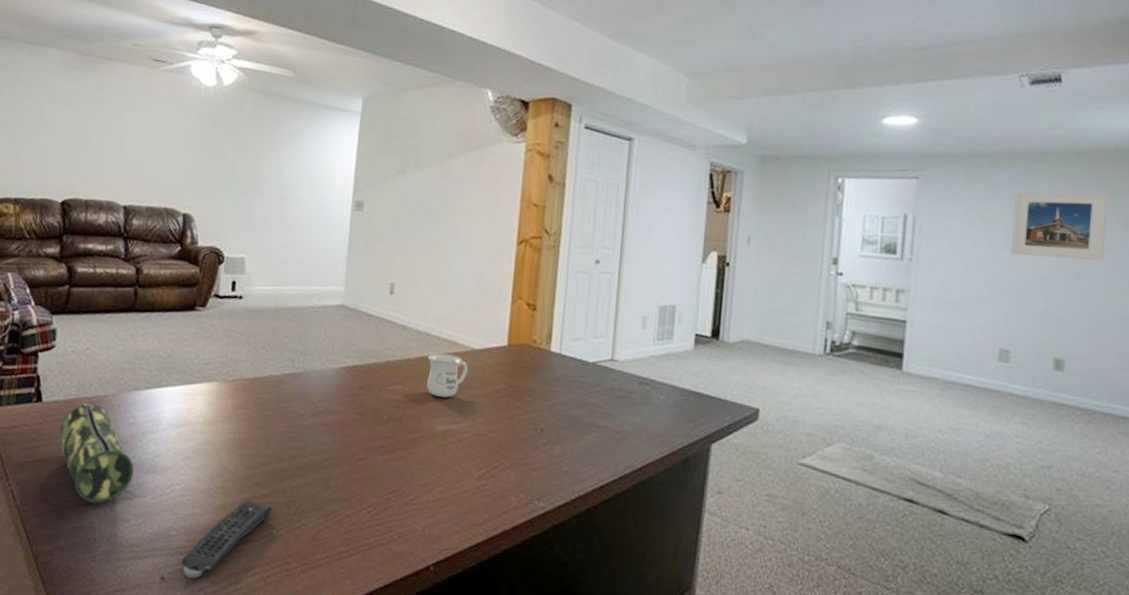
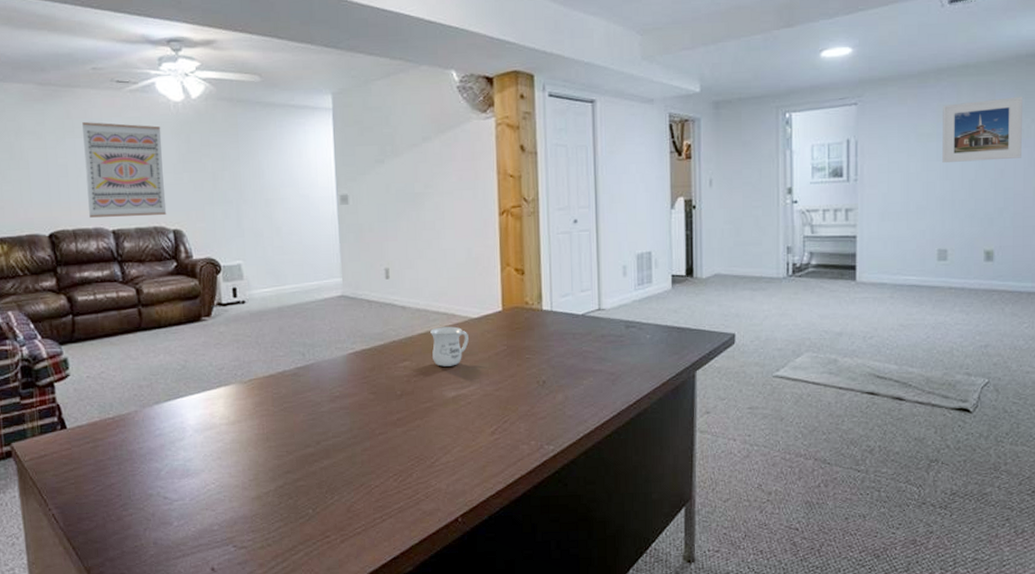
pencil case: present [60,402,134,504] -> none [89,423,168,513]
wall art: none [104,95,189,197] -> present [82,122,167,218]
remote control: present [182,500,274,579] -> none [228,487,307,565]

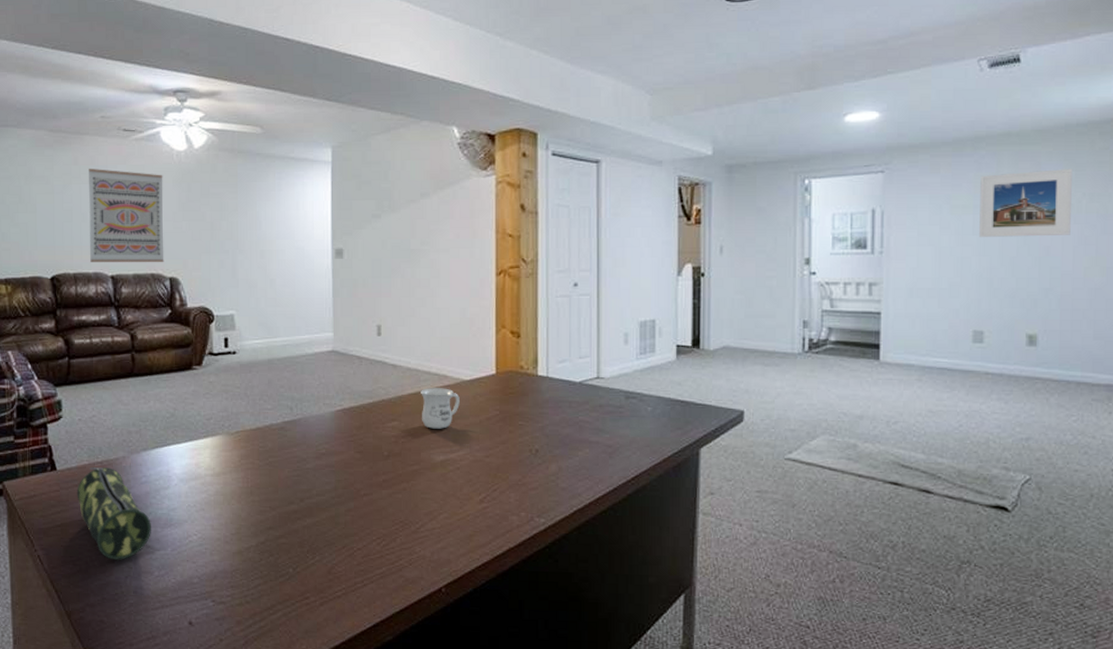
pencil case: none [89,423,168,513] -> present [76,467,151,560]

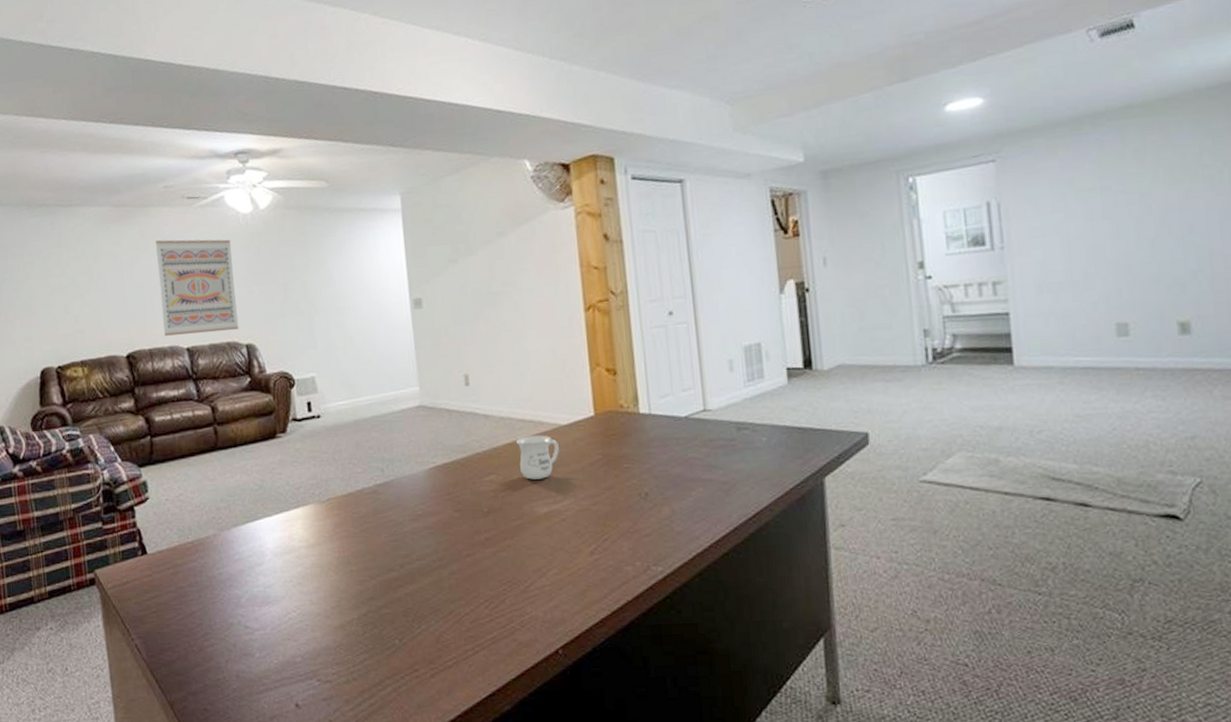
pencil case: present [76,467,151,560] -> none [169,547,249,644]
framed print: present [979,169,1072,237] -> none [1104,137,1215,221]

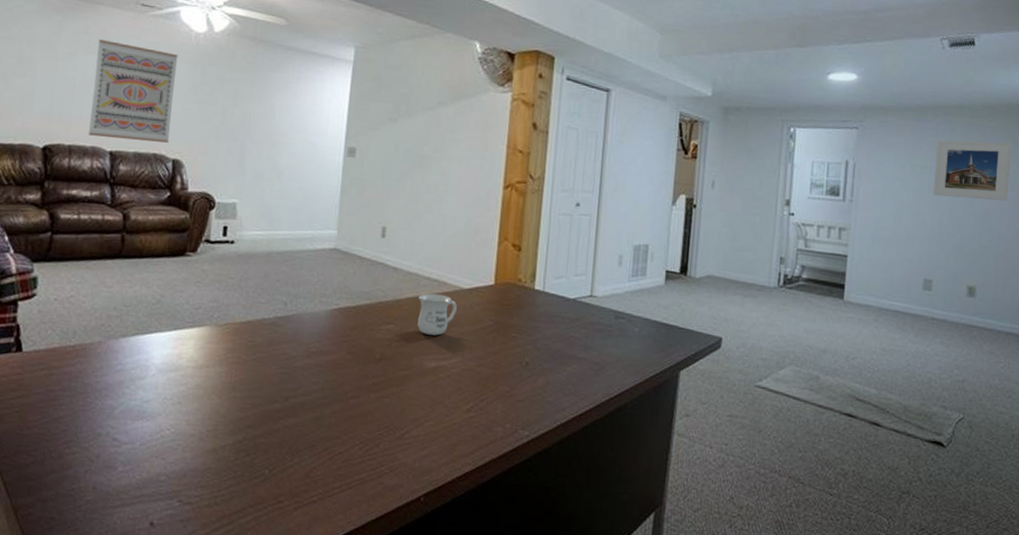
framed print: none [1104,137,1215,221] -> present [933,140,1011,201]

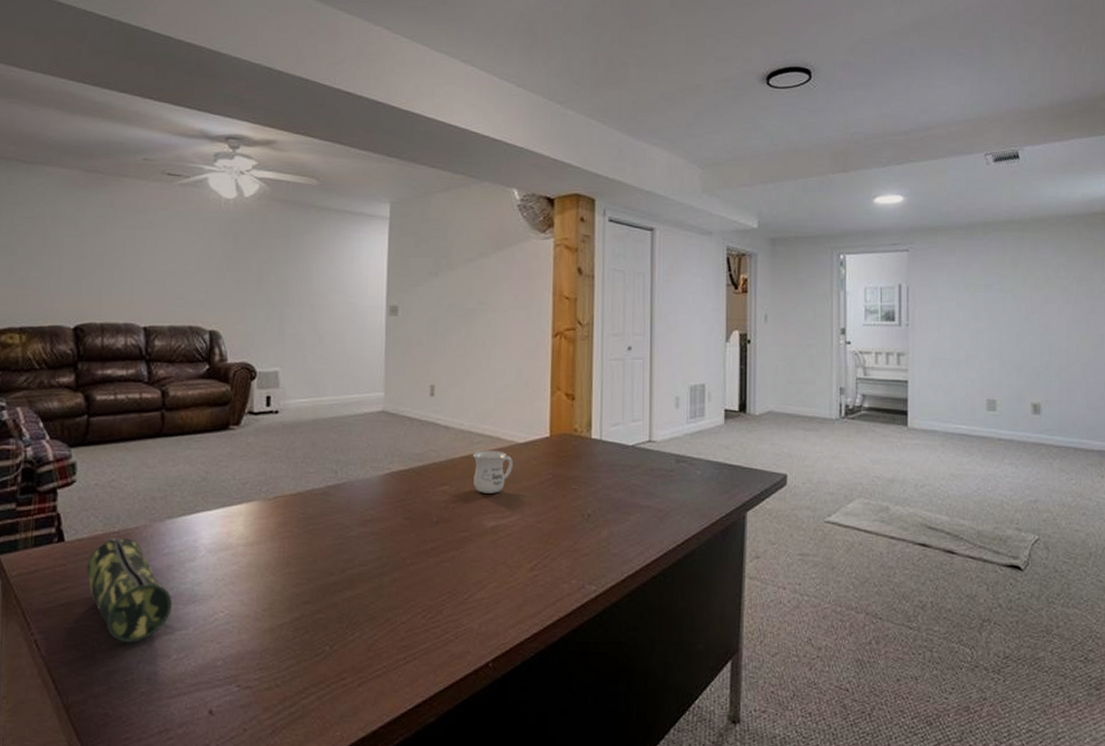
pencil case: none [41,351,121,453] -> present [86,538,172,643]
wall art: present [89,40,178,143] -> none [121,213,209,314]
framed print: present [933,140,1011,201] -> none [990,254,1064,315]

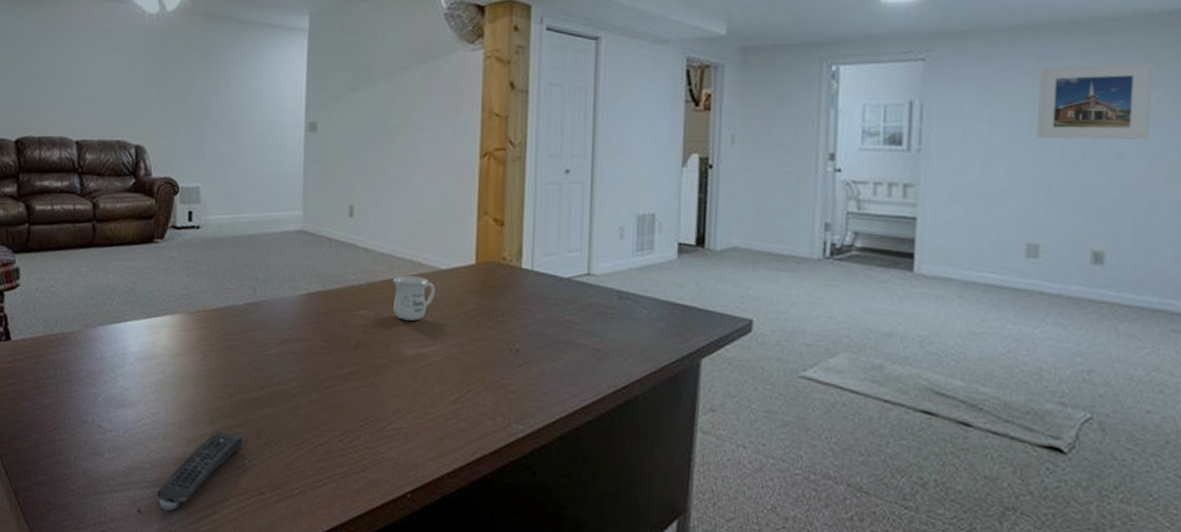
pencil case: present [86,538,172,643] -> none [30,339,104,439]
remote control: none [231,620,325,709] -> present [157,432,245,511]
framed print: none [990,254,1064,315] -> present [1037,63,1152,140]

